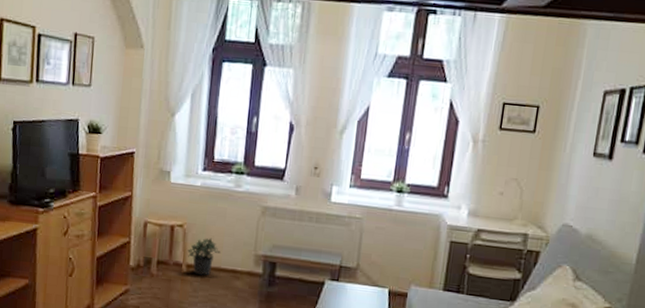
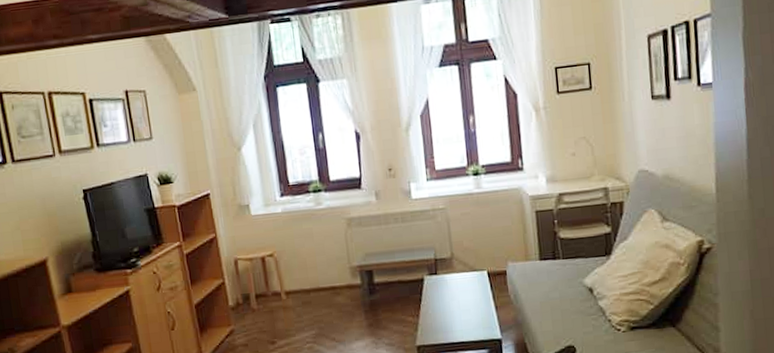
potted plant: present [187,237,220,276] -> none [283,260,316,300]

